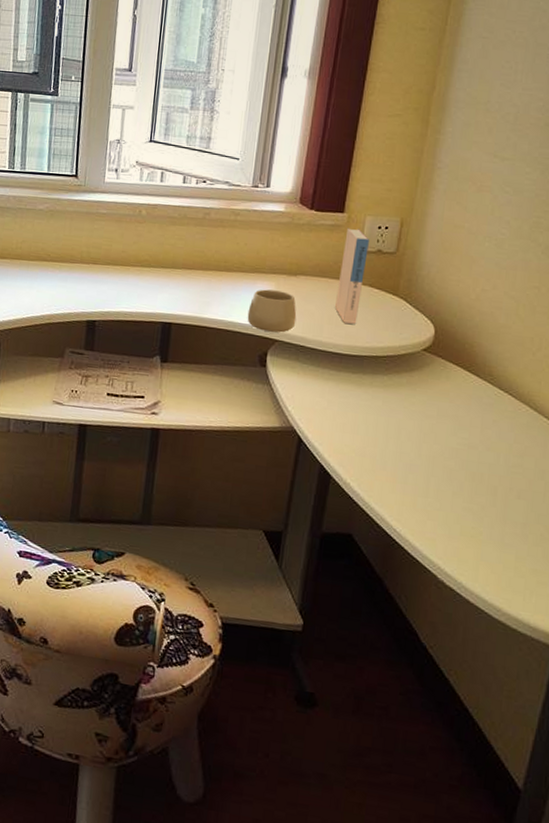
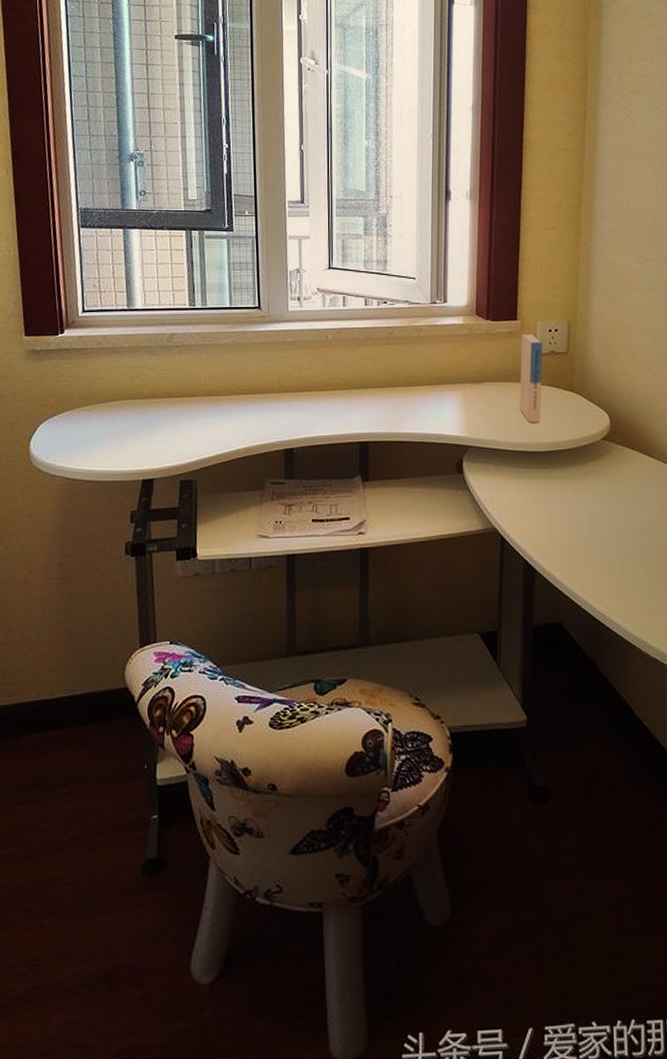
mug: present [247,289,297,333] -> none [440,399,486,439]

